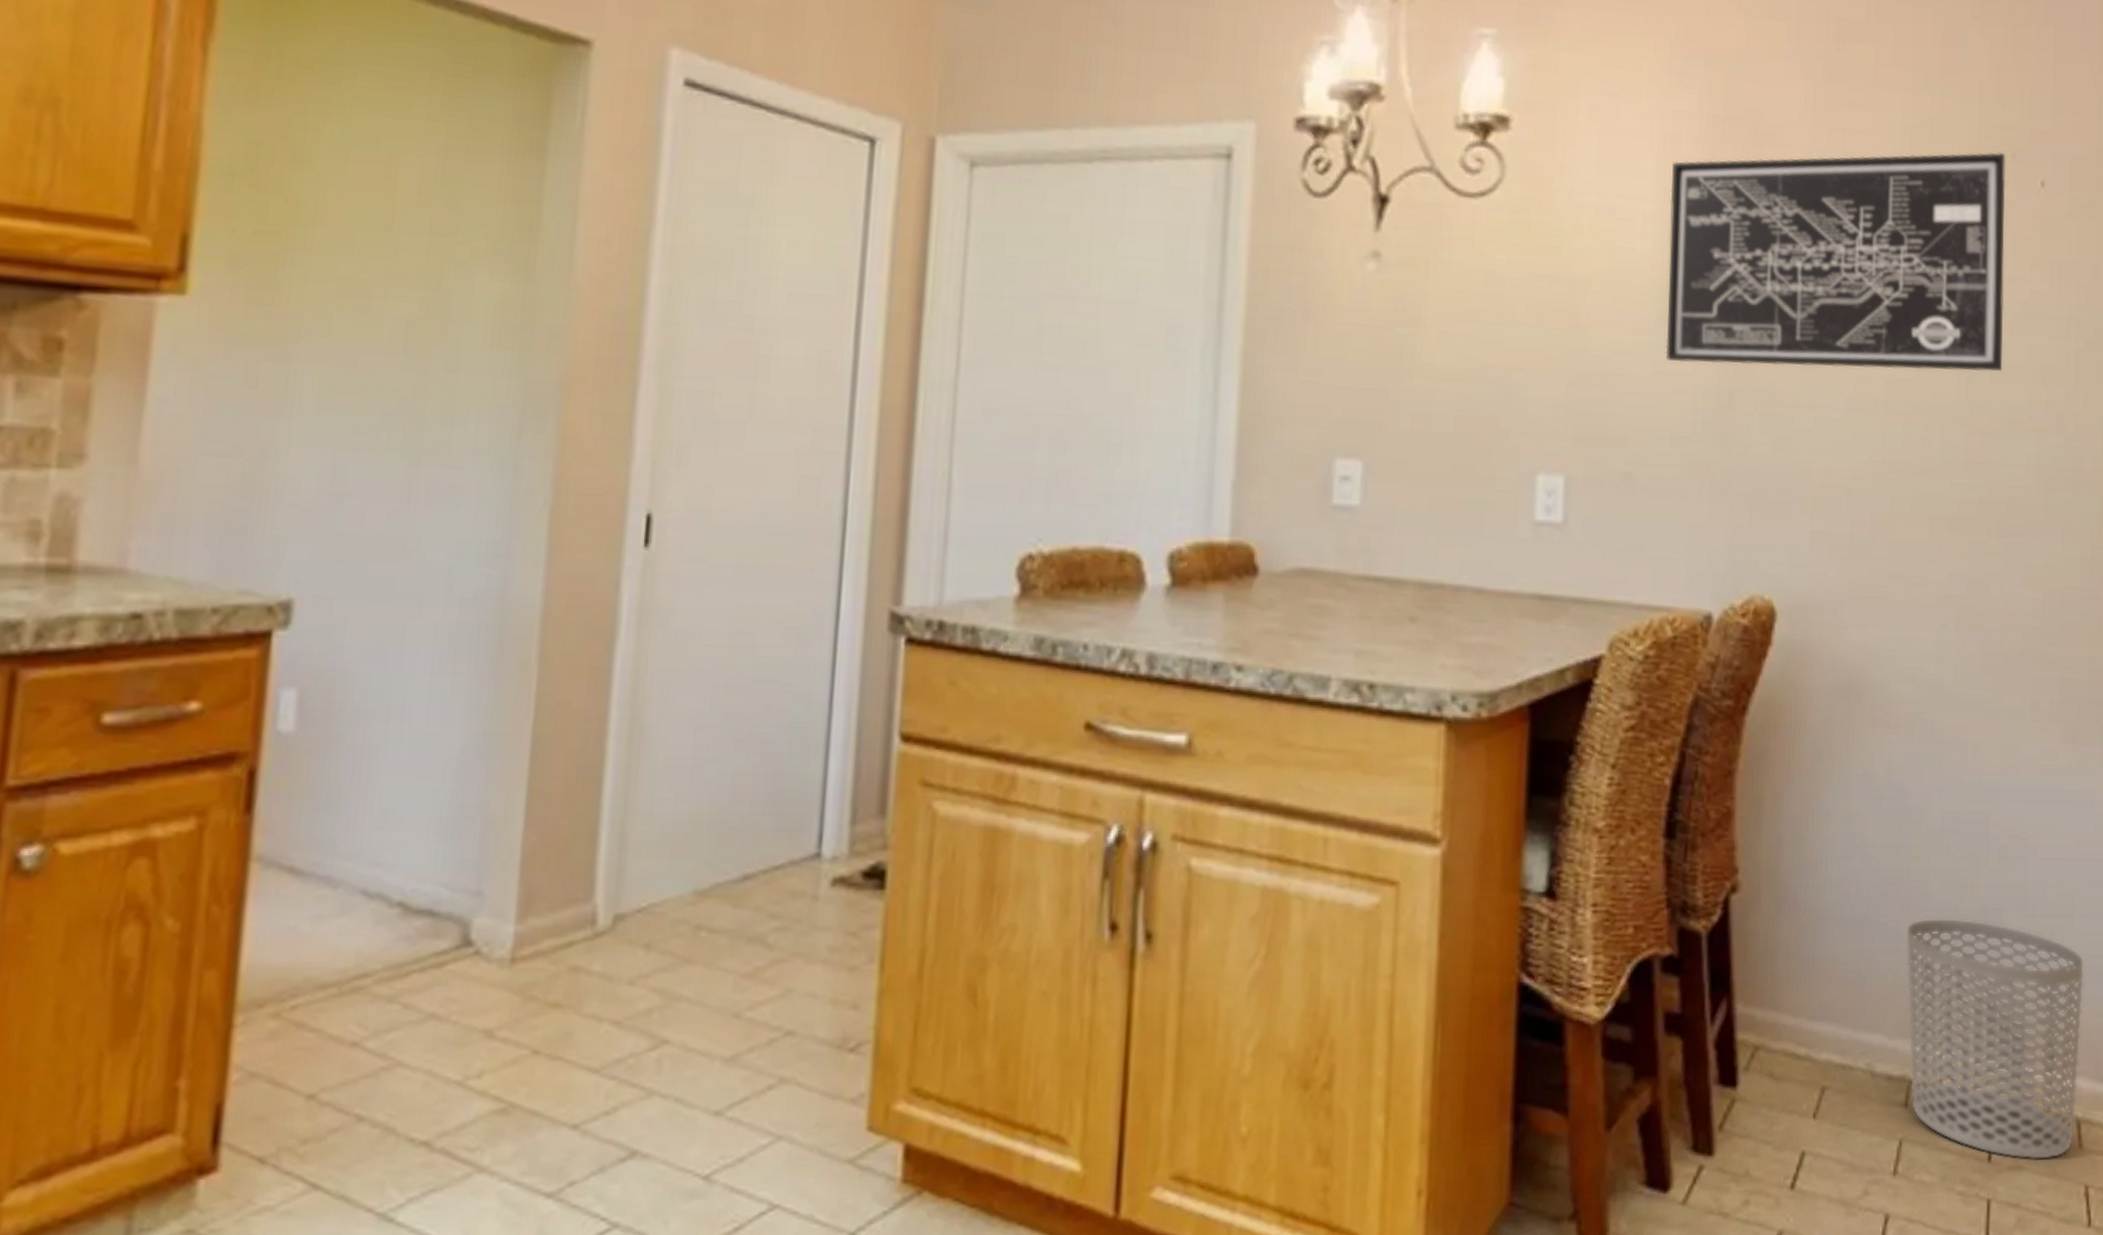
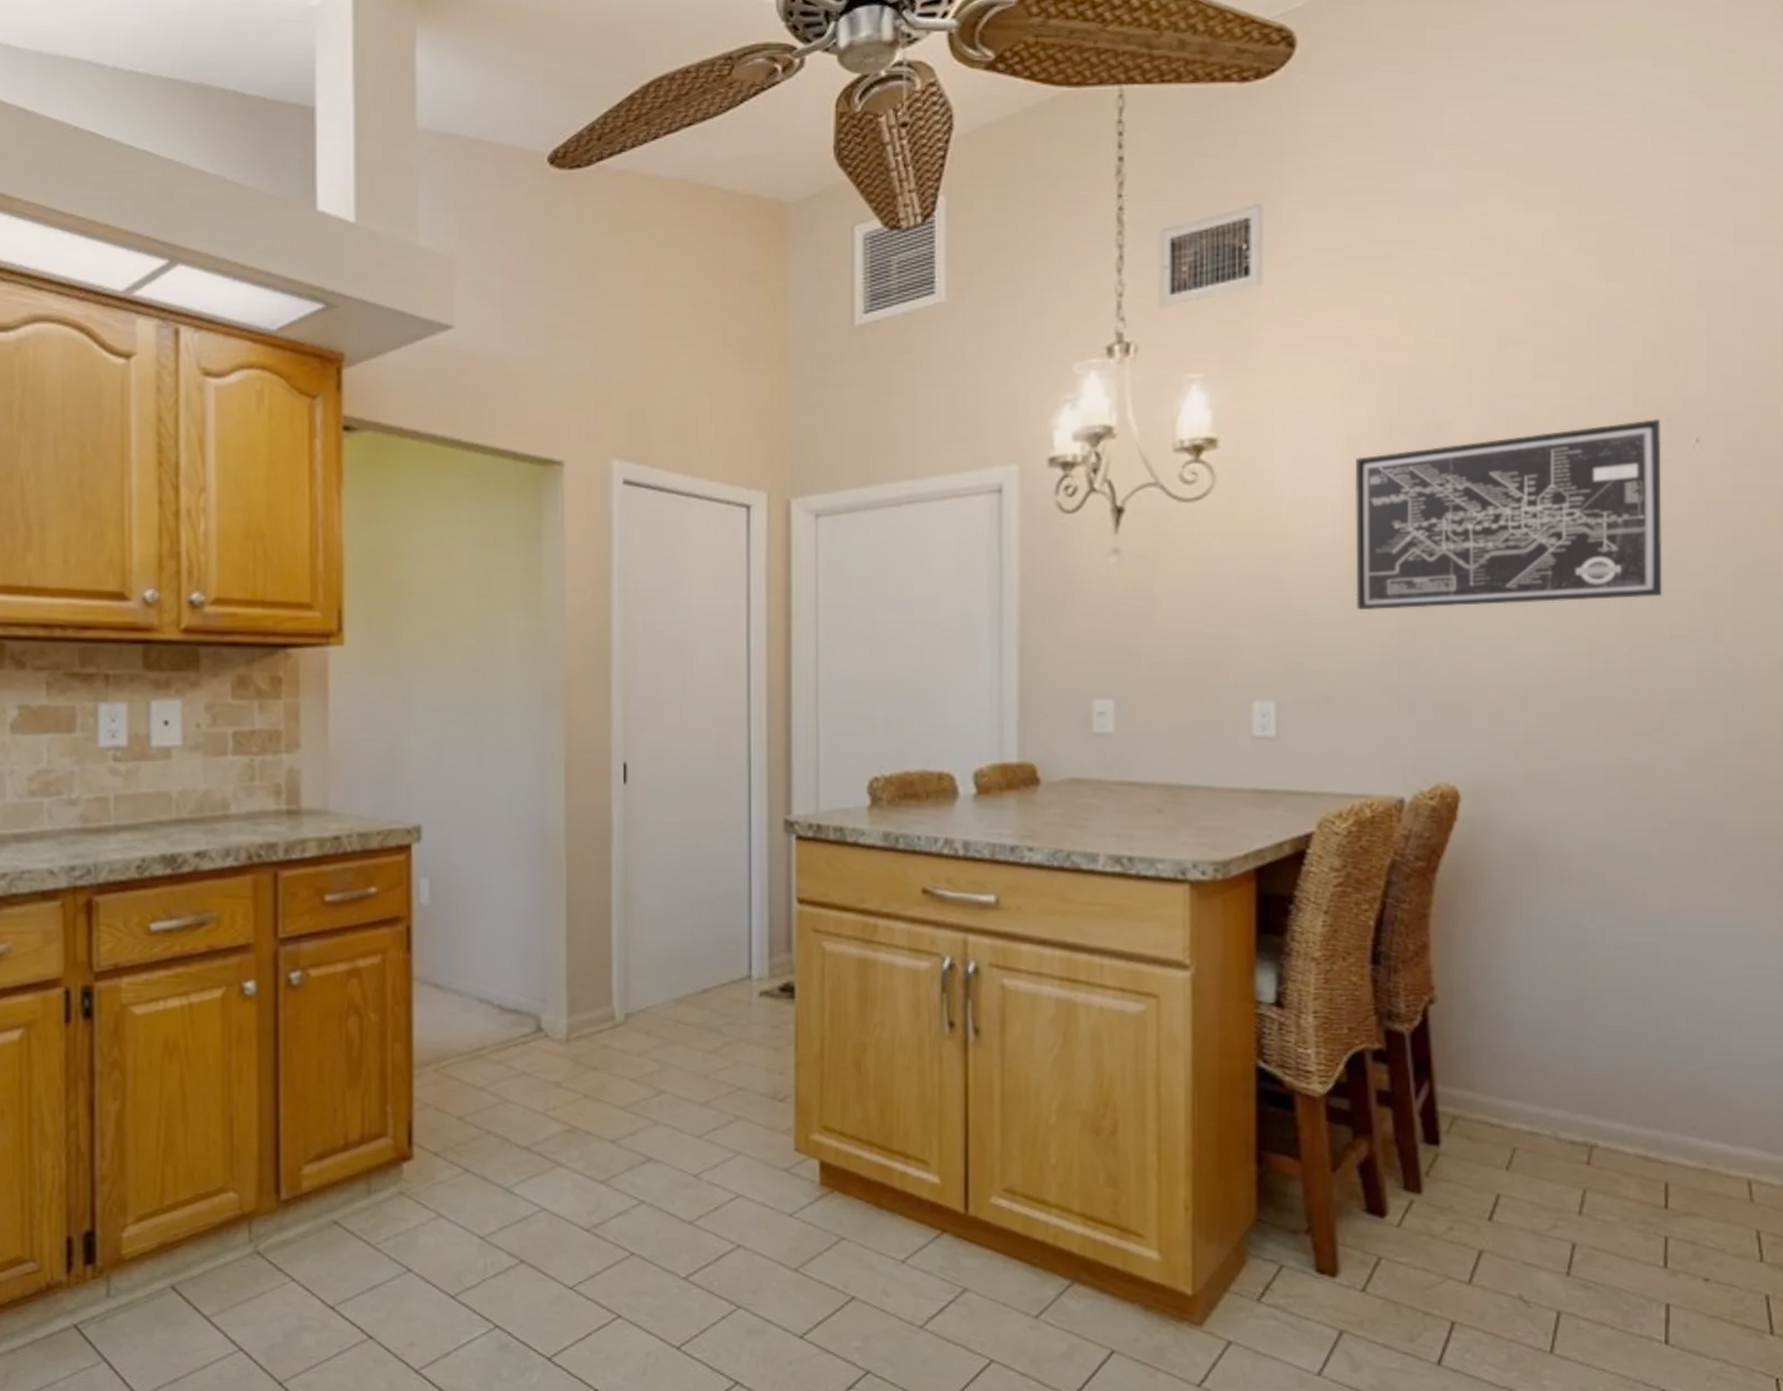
waste bin: present [1906,919,2084,1160] -> none [1585,1025,1752,1209]

